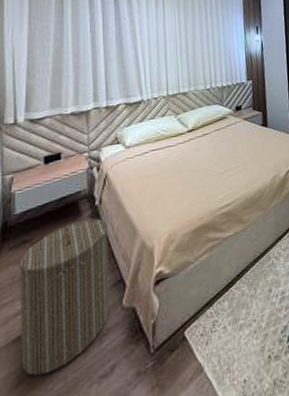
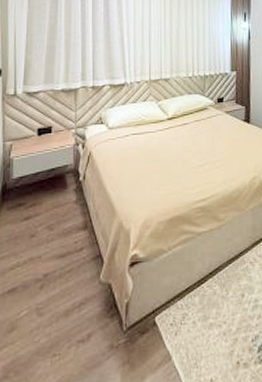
laundry hamper: present [19,218,109,376] -> none [14,193,90,327]

